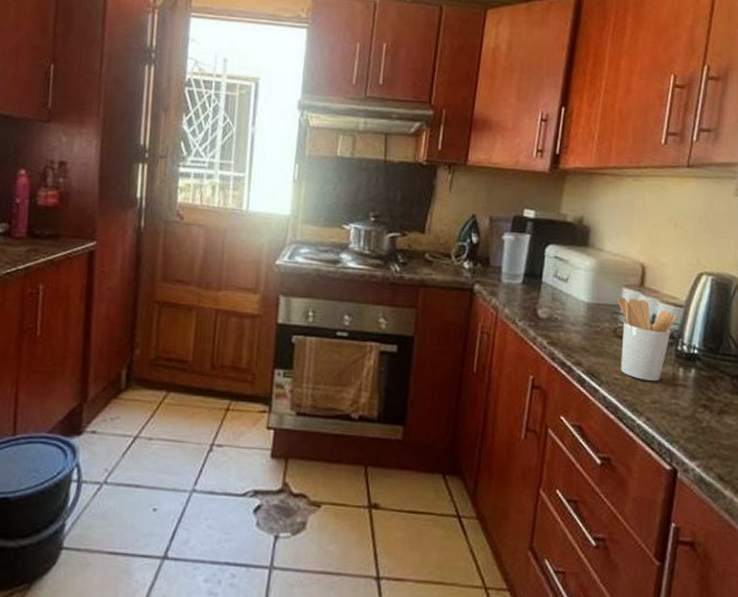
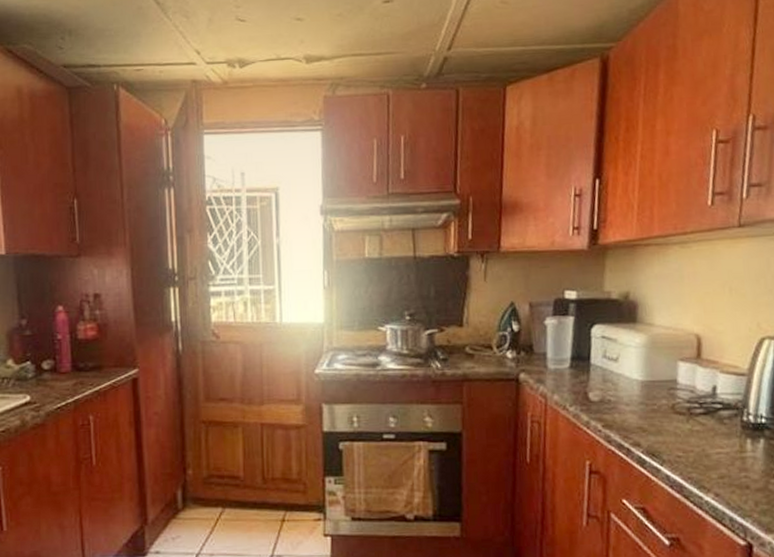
utensil holder: present [617,297,677,382] -> none [673,371,740,456]

